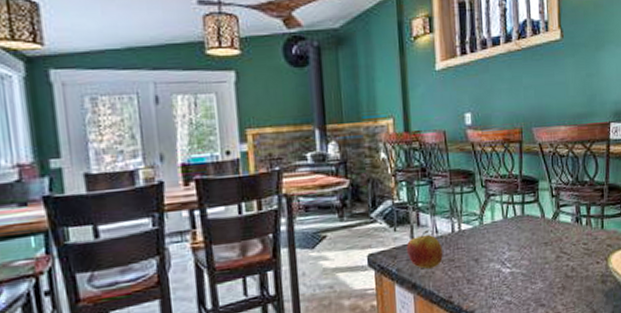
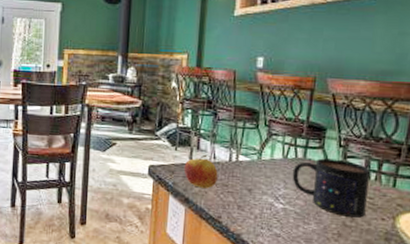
mug: none [514,210,583,268] -> present [292,158,370,218]

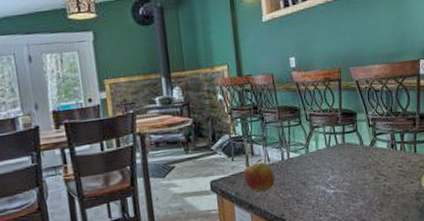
mug: present [292,158,370,218] -> none [336,138,398,188]

